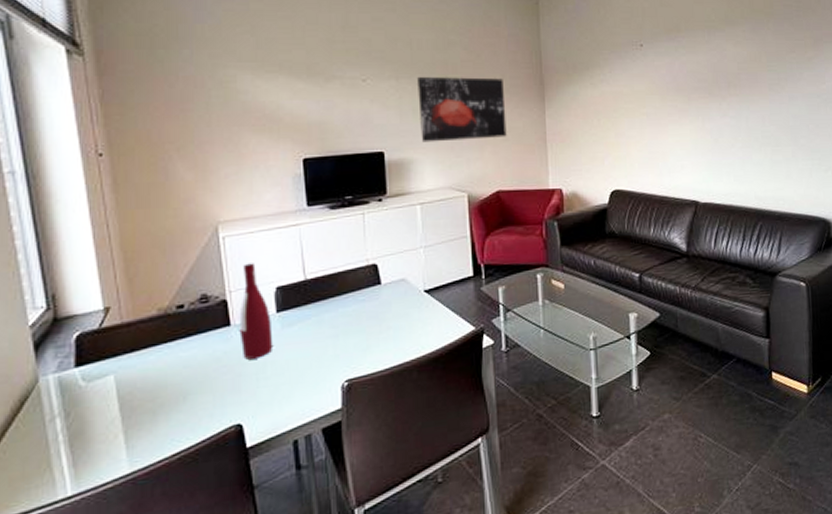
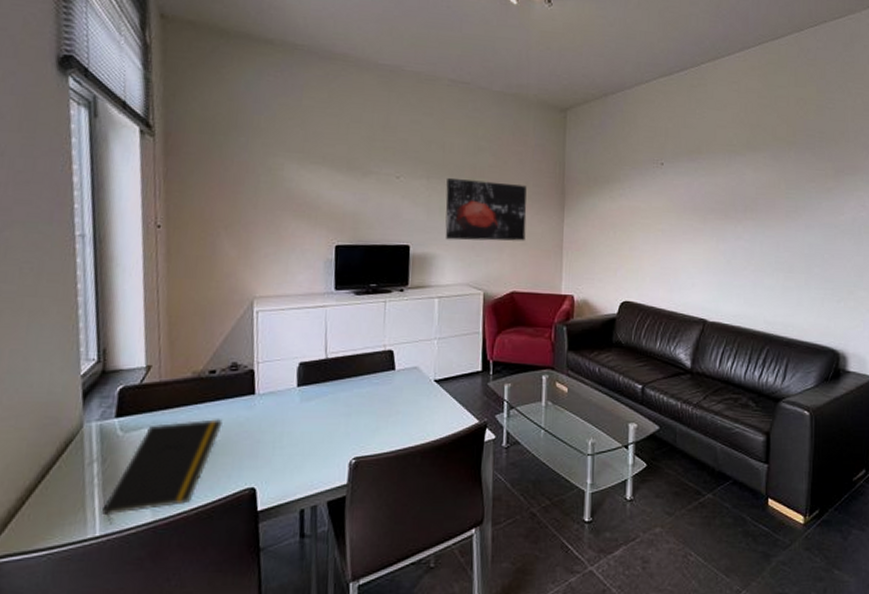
notepad: none [70,356,197,482] -> present [100,419,223,524]
wine bottle: present [239,263,274,360] -> none [262,338,292,428]

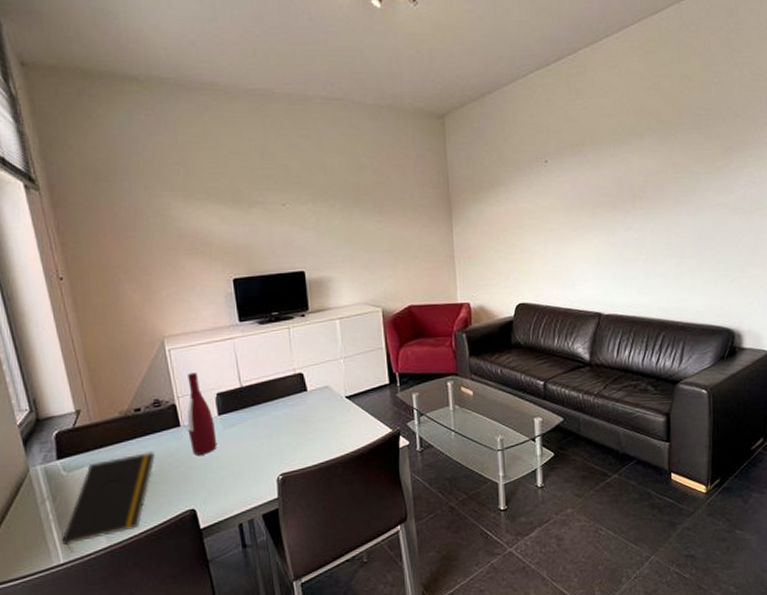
wine bottle: none [262,338,292,428] -> present [186,372,218,455]
wall art: present [445,177,527,241] -> none [332,198,417,262]

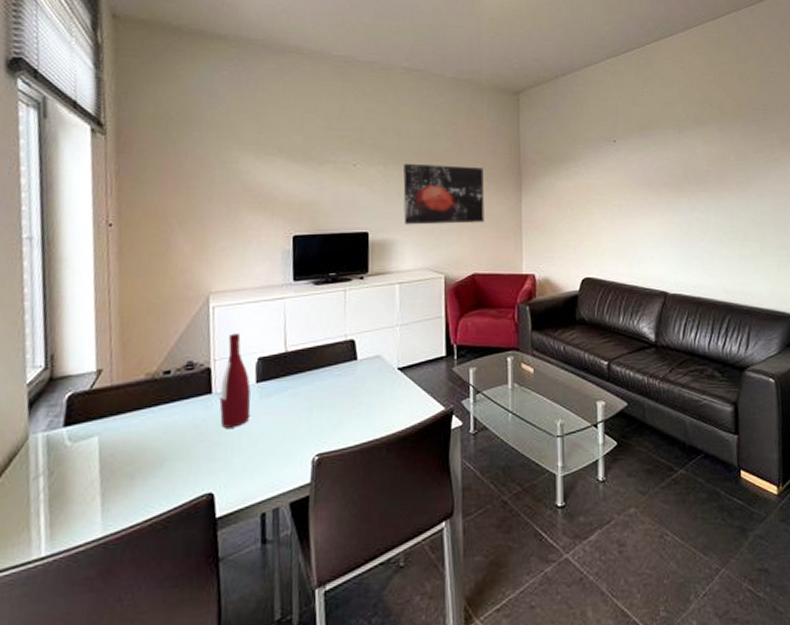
notepad: present [61,452,155,552] -> none [46,422,178,543]
wall art: none [332,198,417,262] -> present [403,163,485,225]

